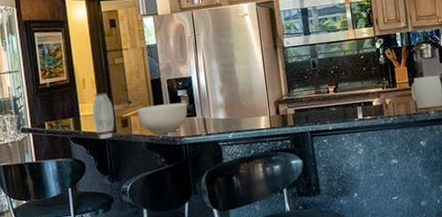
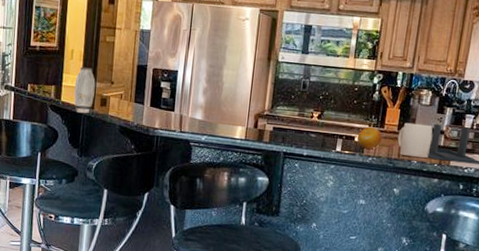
bowl: present [137,102,188,135] -> none [117,90,168,122]
fruit: none [374,88,398,111] -> present [357,126,382,149]

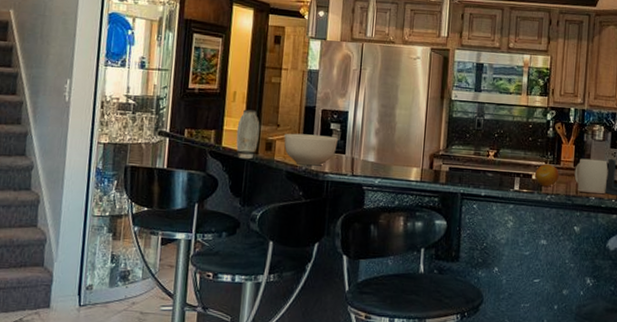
bowl: none [117,90,168,122] -> present [284,133,338,166]

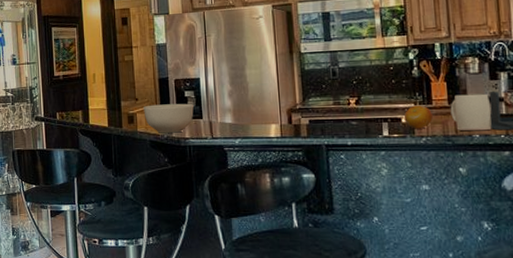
vase: present [236,109,260,159] -> none [100,88,121,134]

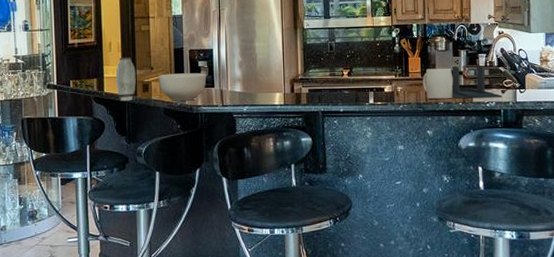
vase: none [100,88,121,134] -> present [115,57,136,102]
fruit: present [403,105,433,129] -> none [386,77,409,98]

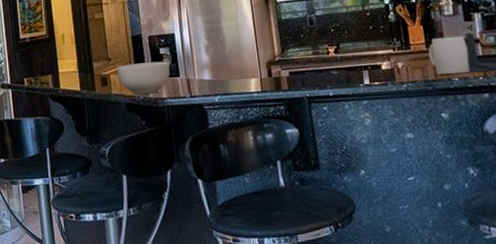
vase: present [115,57,136,102] -> none [71,48,94,98]

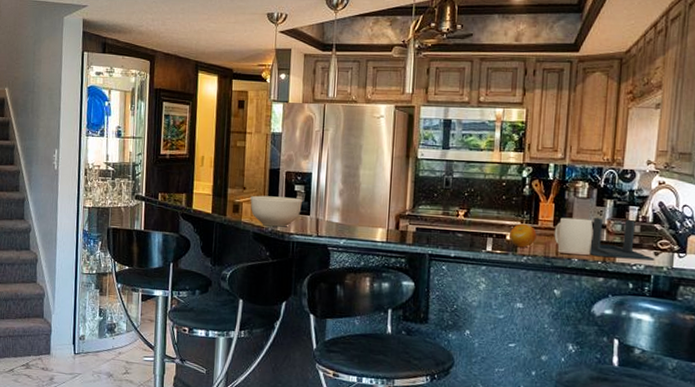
fruit: none [383,50,412,76] -> present [508,223,537,248]

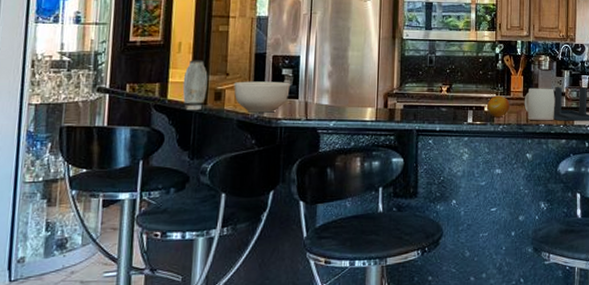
vase: none [205,173,227,221] -> present [182,60,208,111]

